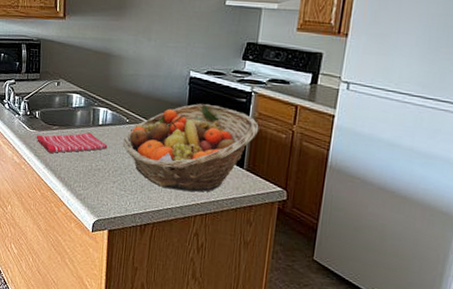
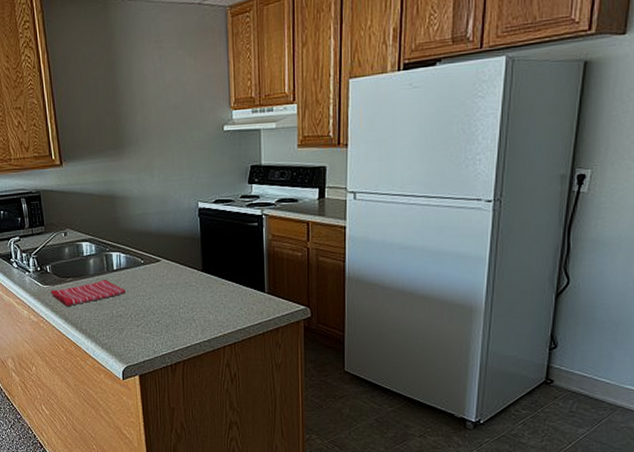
fruit basket: present [122,104,259,192] -> none [140,233,275,324]

